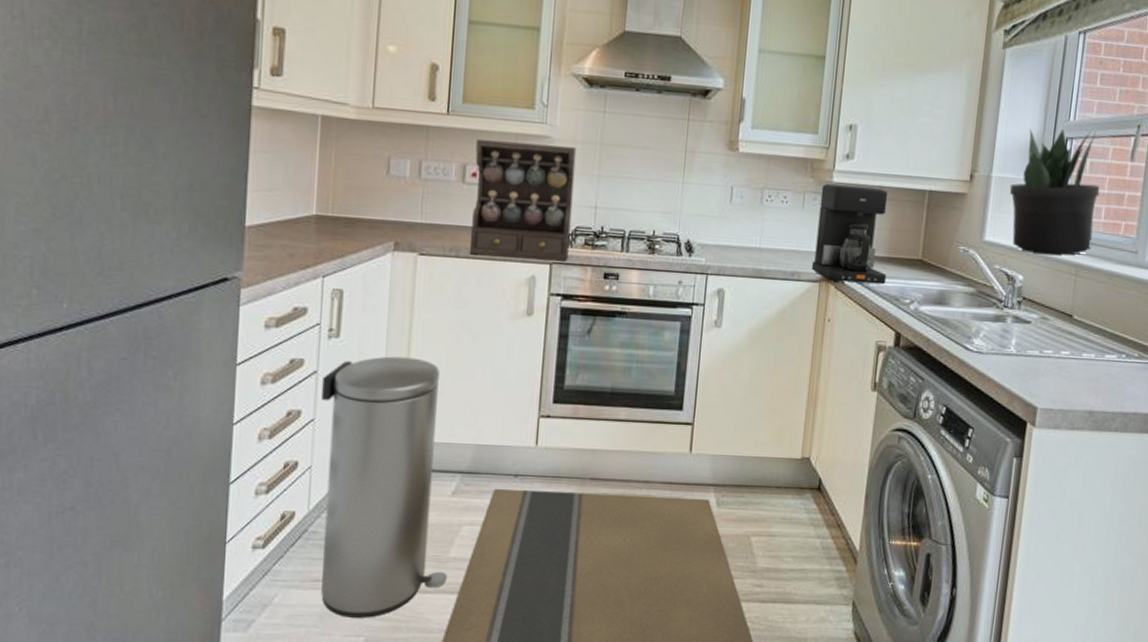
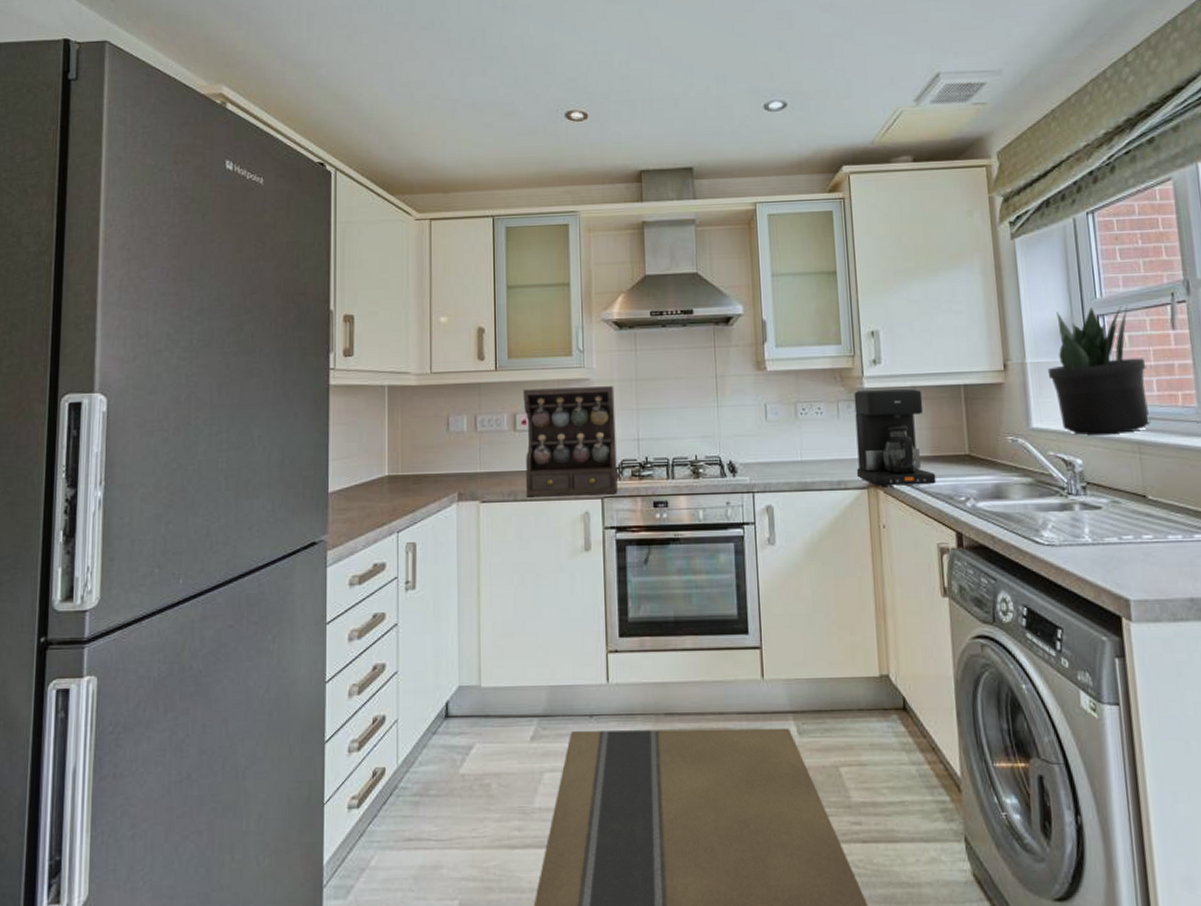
pedal bin: present [320,356,448,618] -> none [402,602,534,879]

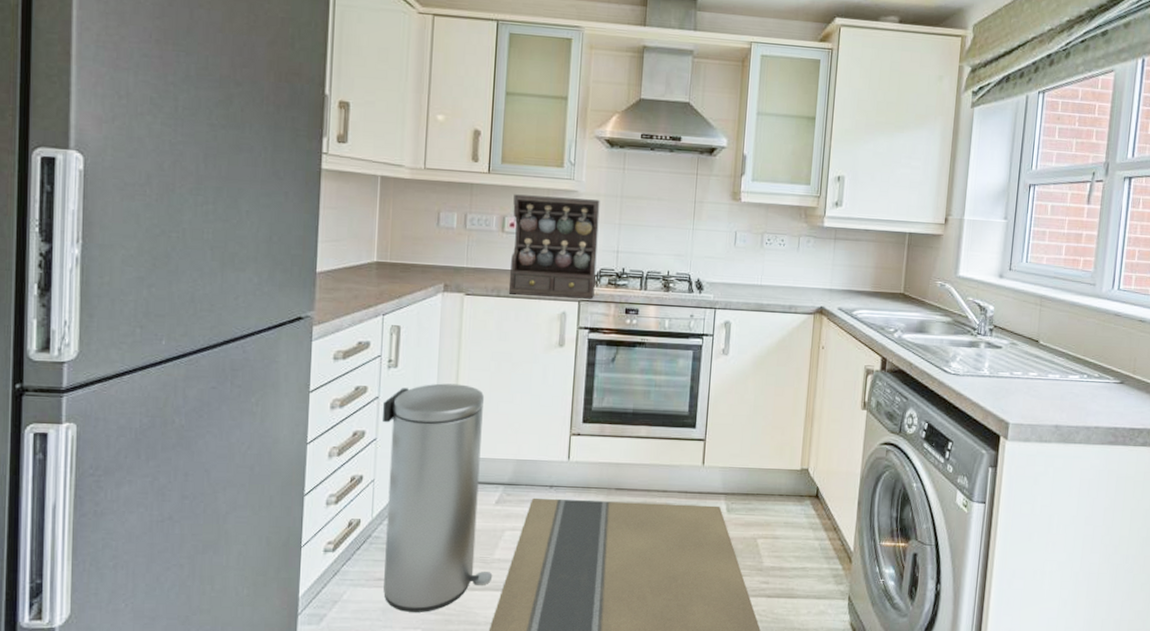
pedal bin: none [402,602,534,879] -> present [382,383,493,612]
coffee maker: present [854,389,936,486] -> none [806,228,873,316]
planter: present [1047,305,1151,435] -> none [980,177,1061,288]

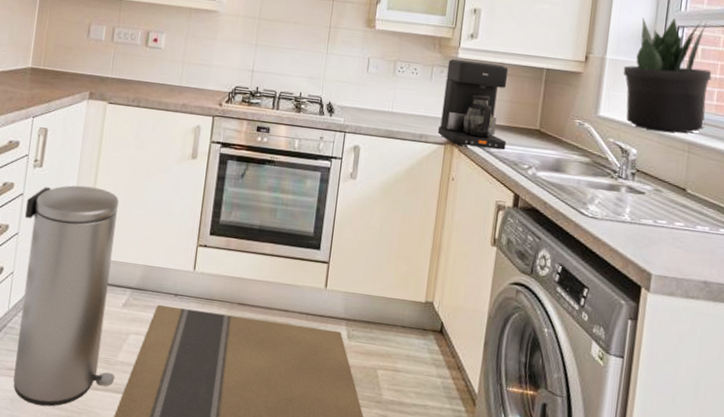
spice rack: present [508,194,600,299] -> none [148,11,239,115]
coffee maker: none [806,228,873,316] -> present [437,59,509,151]
planter: none [980,177,1061,288] -> present [623,17,712,133]

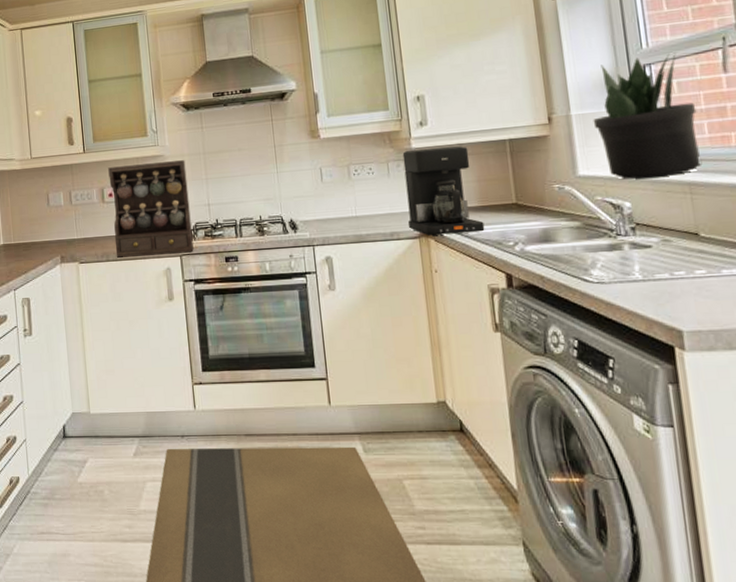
pedal bin: present [13,185,120,407] -> none [25,345,142,564]
spice rack: none [148,11,239,115] -> present [108,160,194,258]

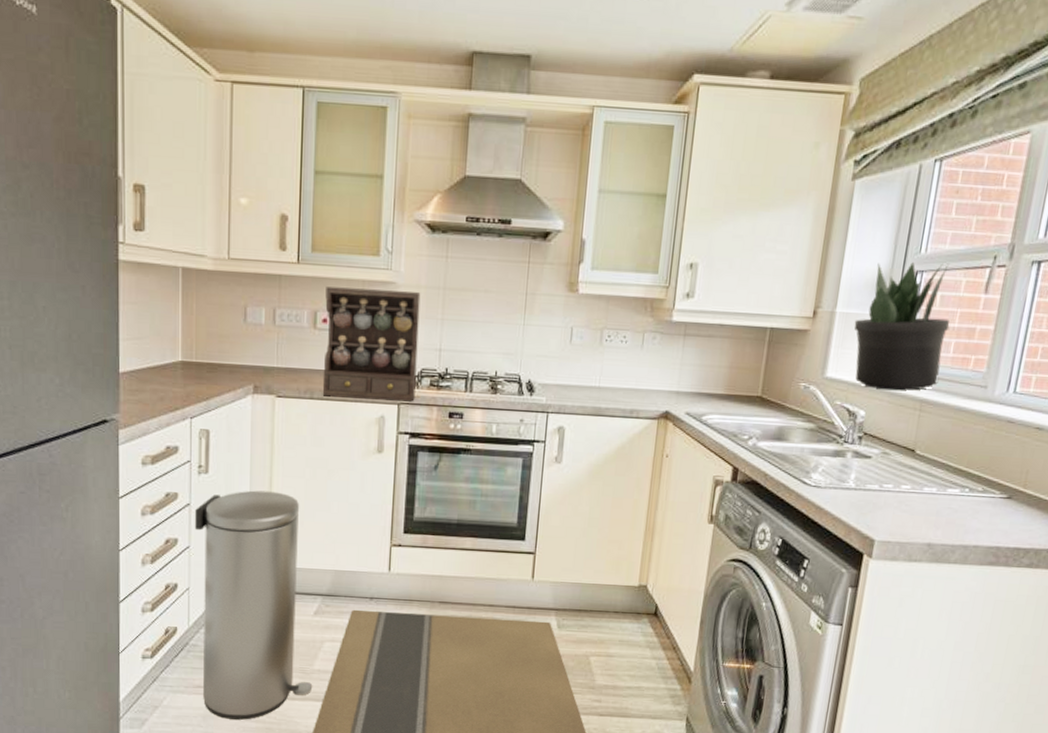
pedal bin: none [25,345,142,564] -> present [194,490,313,720]
coffee maker: present [402,146,485,236] -> none [649,323,729,421]

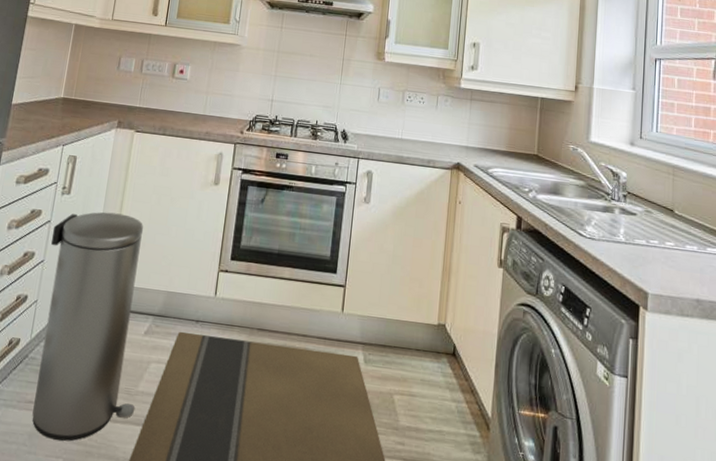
spice rack: present [322,286,421,402] -> none [173,45,260,142]
planter: present [854,262,950,391] -> none [609,51,689,157]

